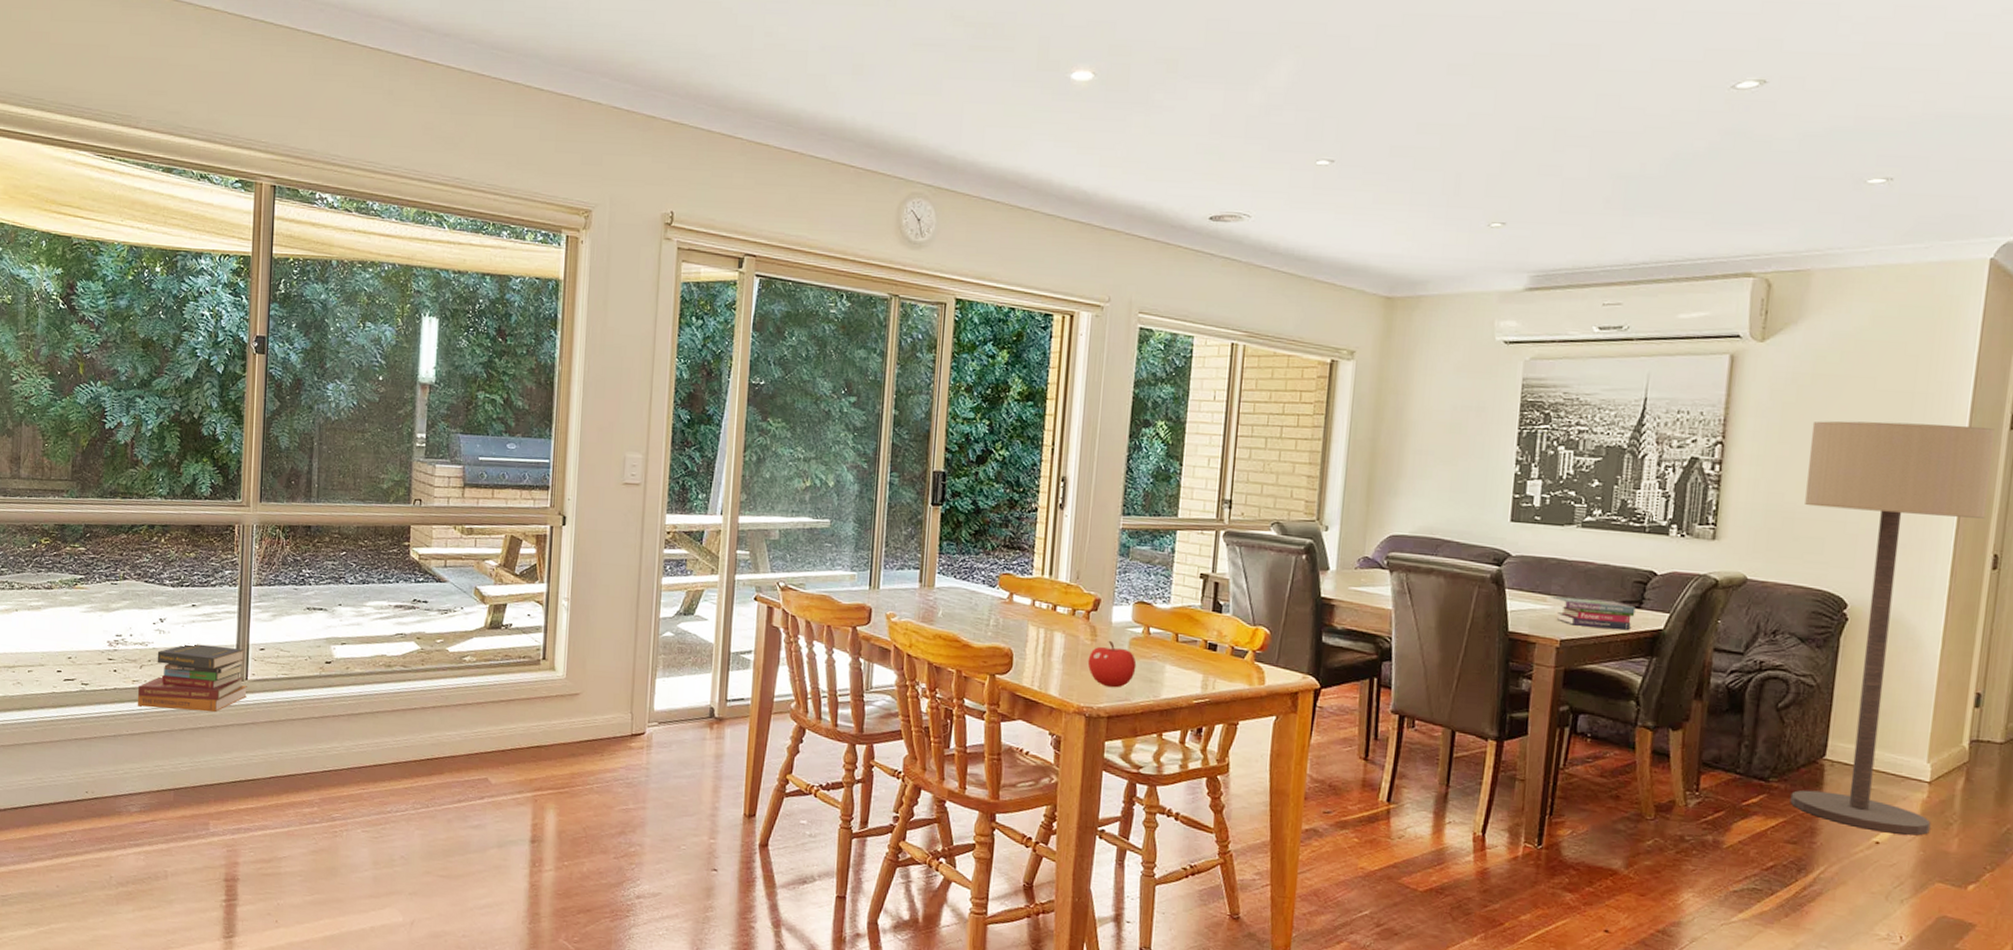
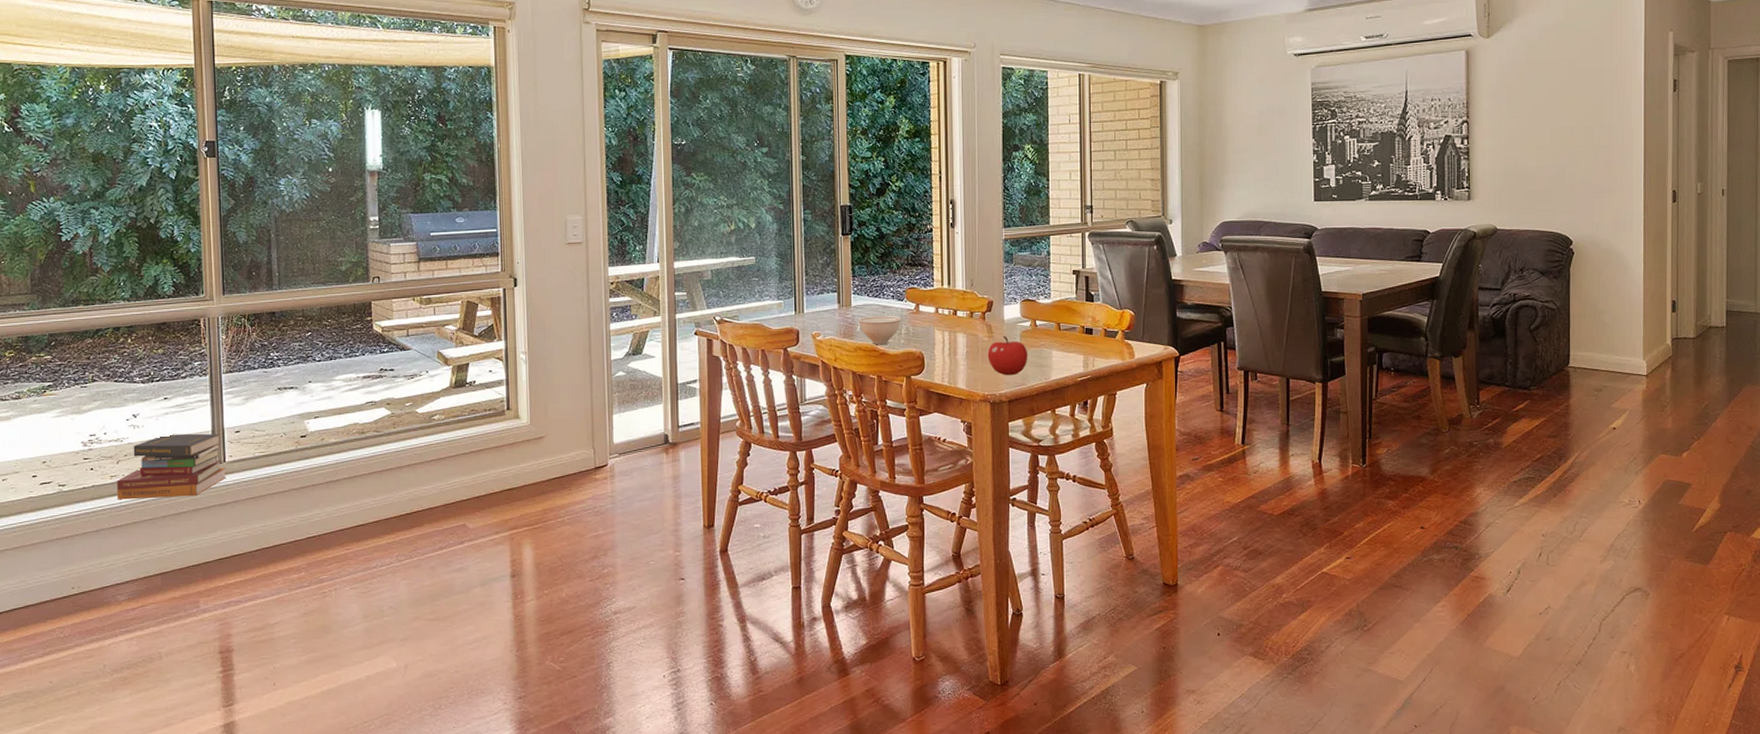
bowl: none [940,600,991,636] -> present [858,315,902,345]
books: present [1545,595,1636,630] -> none [1347,257,1417,281]
floor lamp: present [1790,421,1995,836] -> none [1532,91,1664,420]

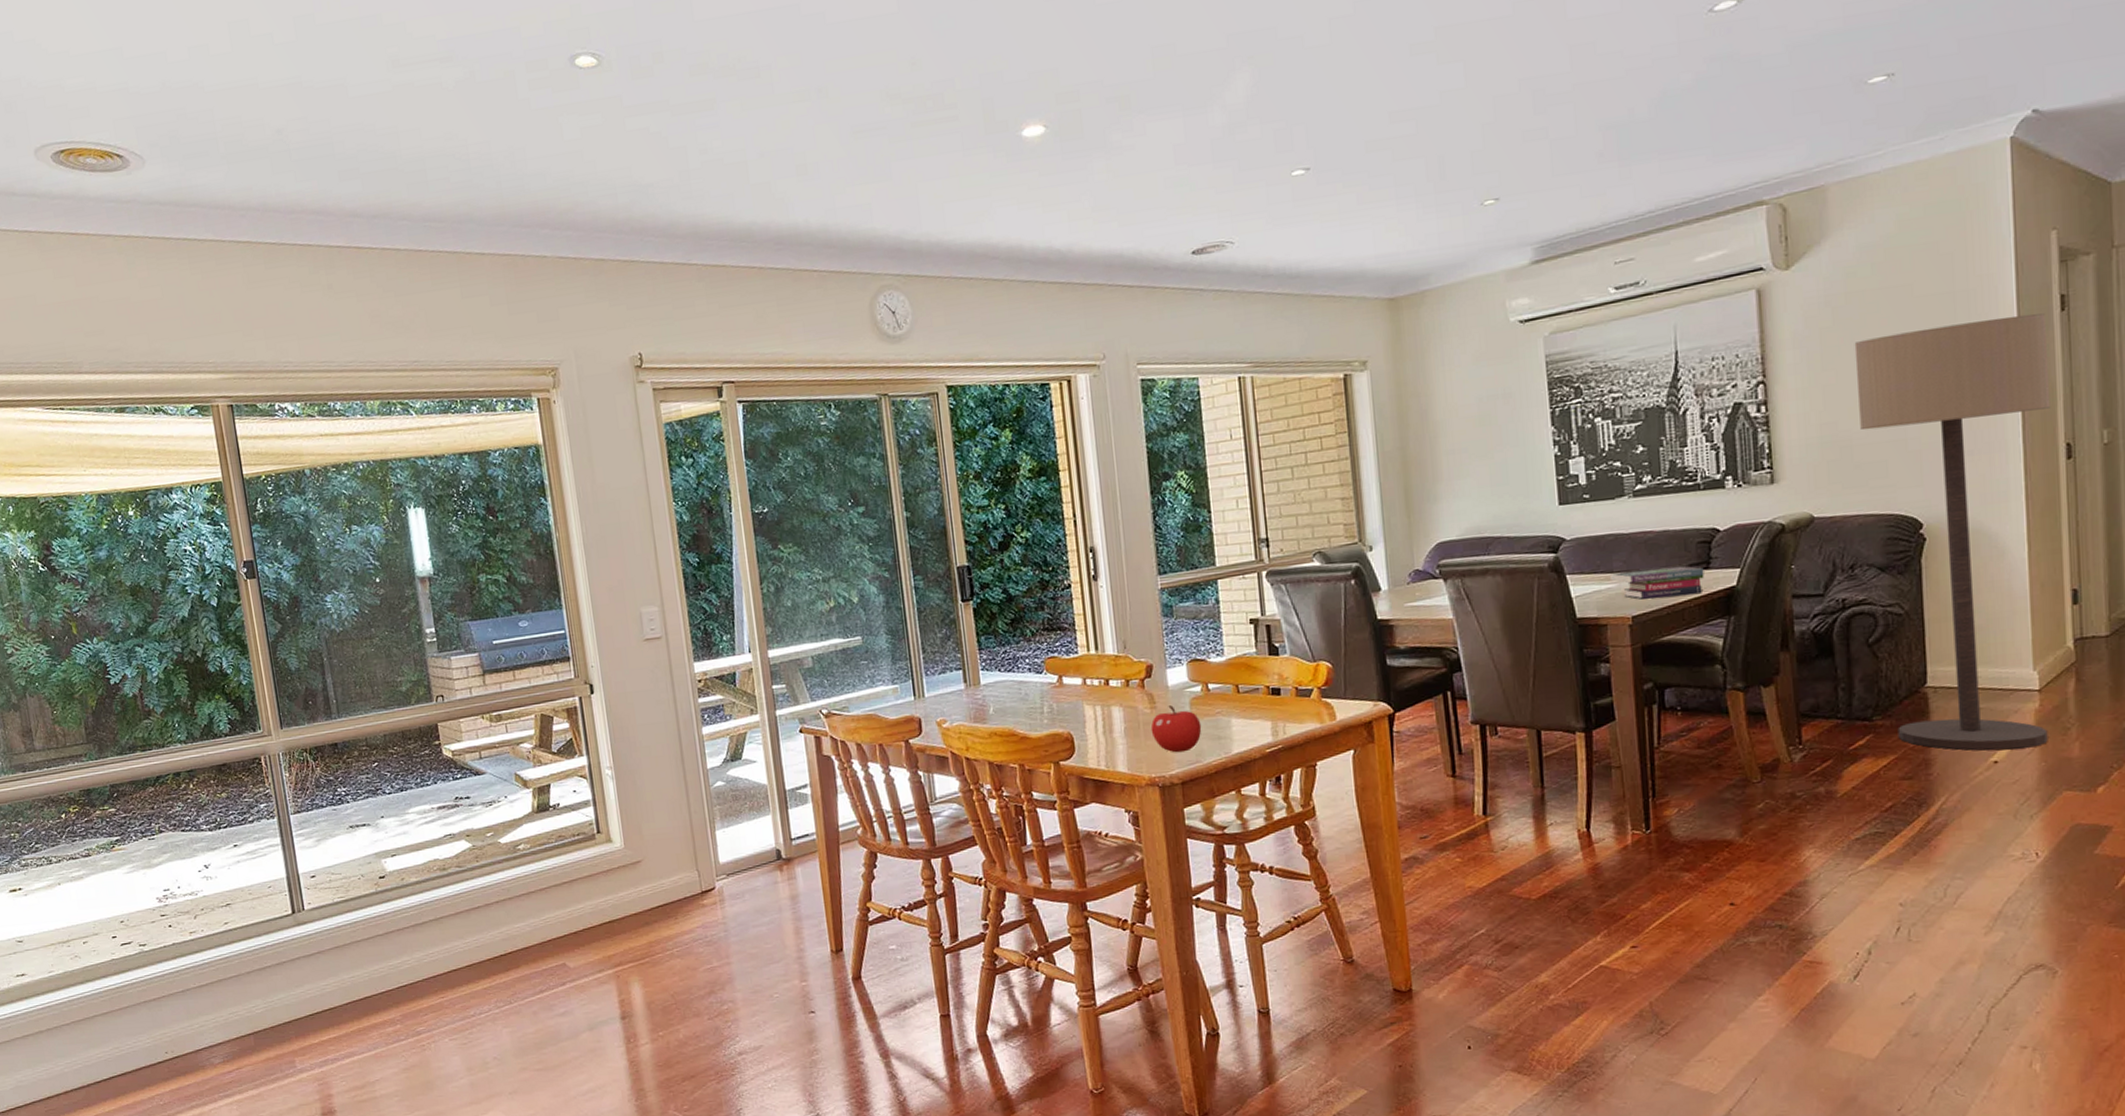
books: present [116,433,226,500] -> none [196,880,307,957]
bowl: present [858,315,902,345] -> none [990,691,1043,728]
books: none [1347,257,1417,281] -> present [1609,566,1705,600]
floor lamp: none [1532,91,1664,420] -> present [1854,313,2051,751]

